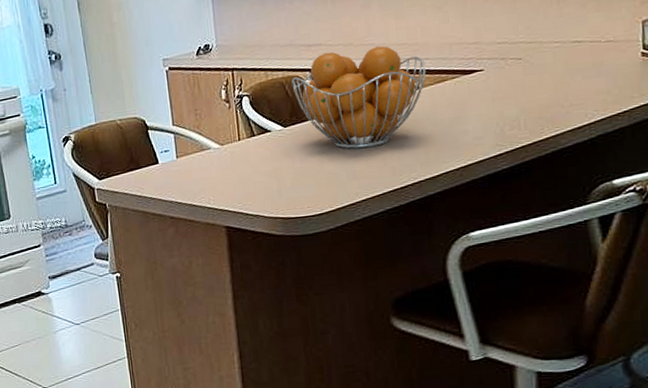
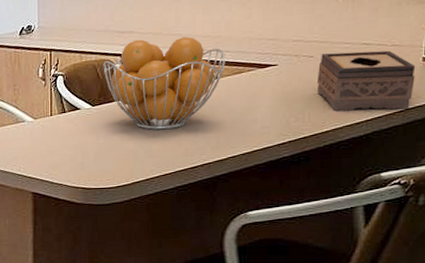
tissue box: none [528,47,637,116] -> present [316,50,416,111]

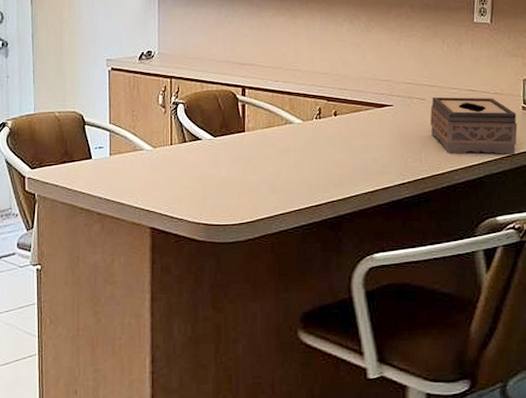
fruit basket: present [103,36,225,130] -> none [224,72,344,165]

